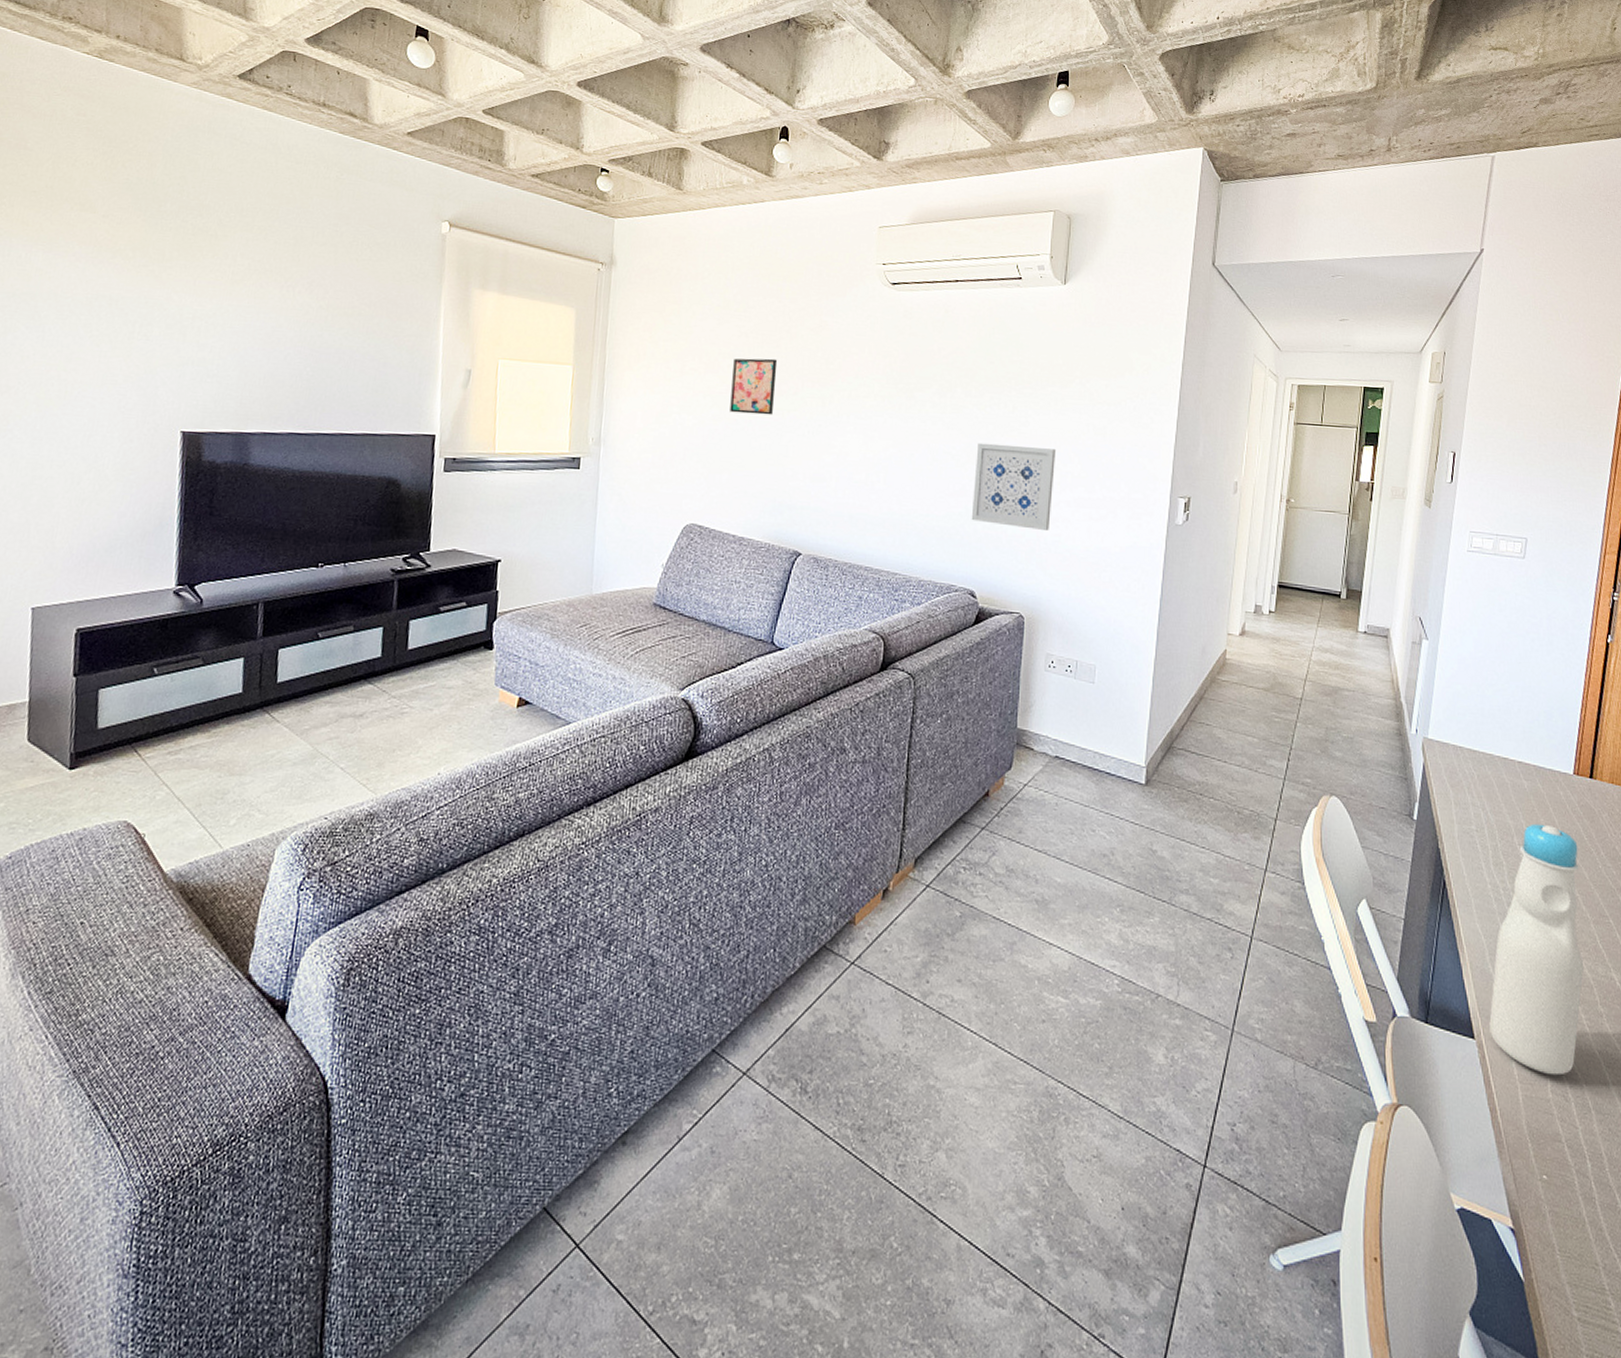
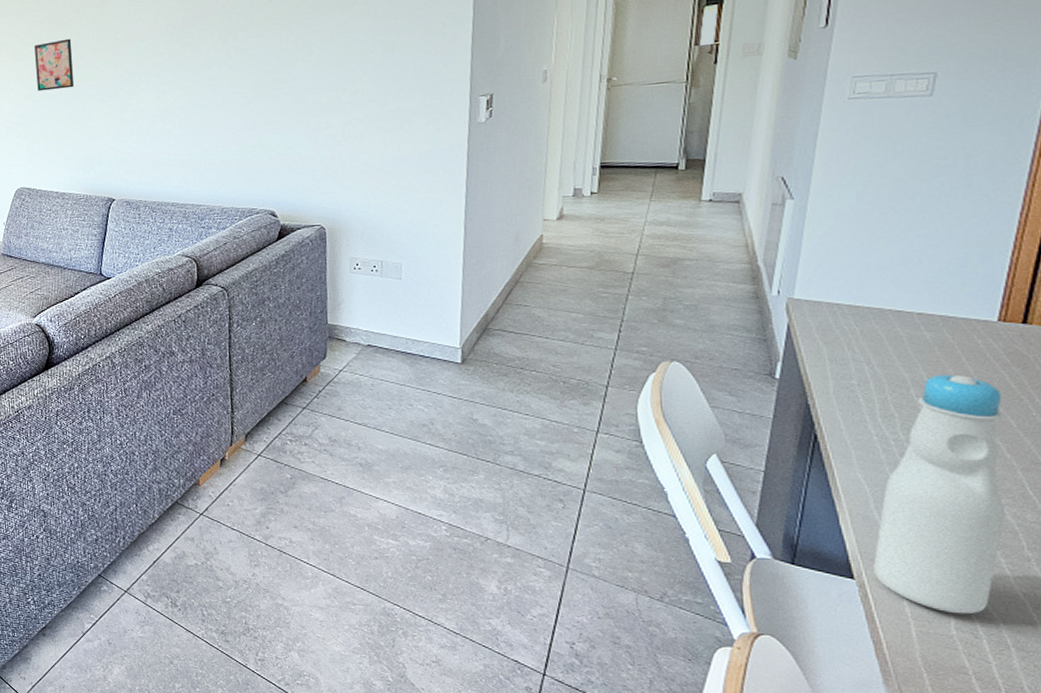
wall art: present [971,442,1057,532] -> none [263,71,344,150]

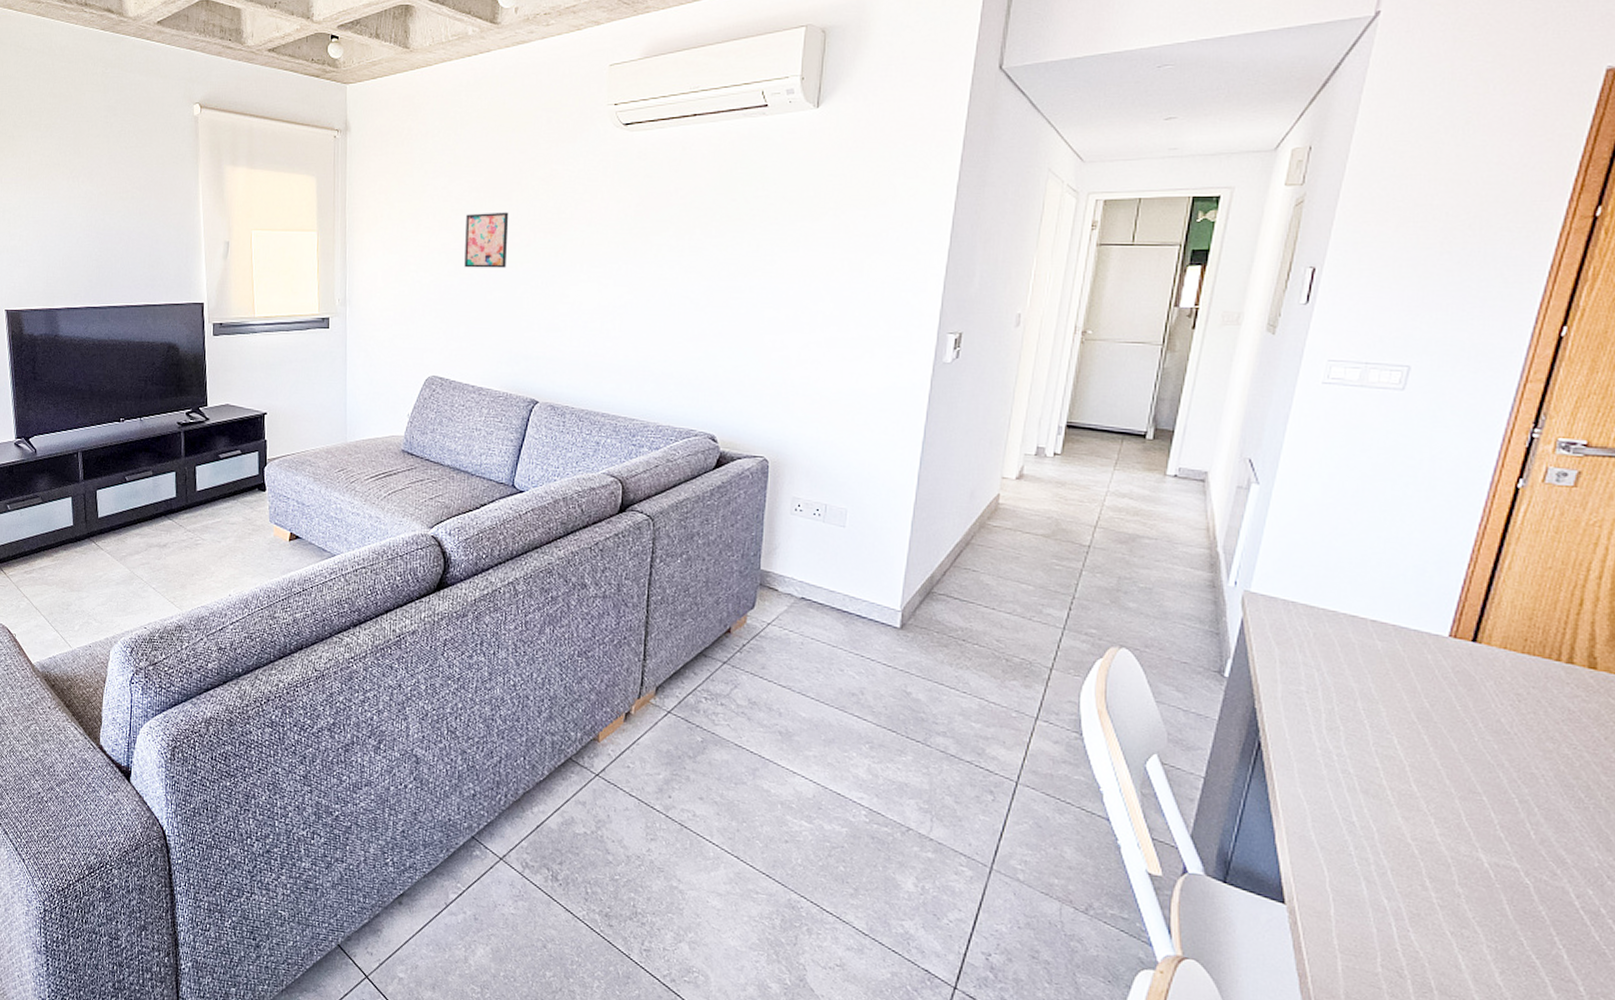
bottle: present [873,374,1005,615] -> none [1305,688,1446,952]

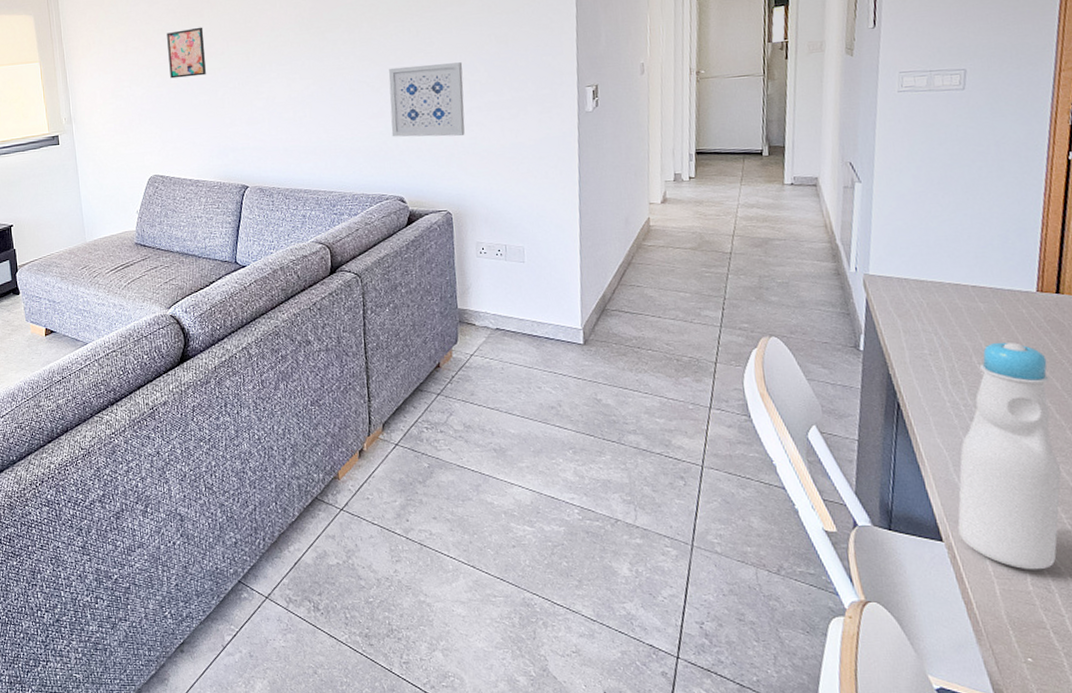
wall art: none [711,285,806,374] -> present [389,62,465,137]
bottle: none [1305,688,1446,952] -> present [957,342,1061,570]

